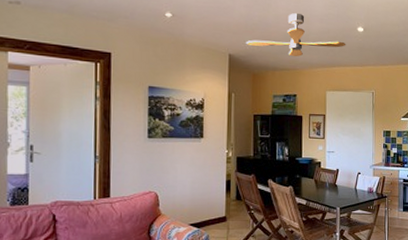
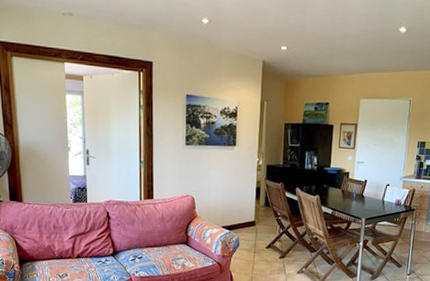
ceiling fan: present [246,13,346,57] -> none [280,14,386,63]

